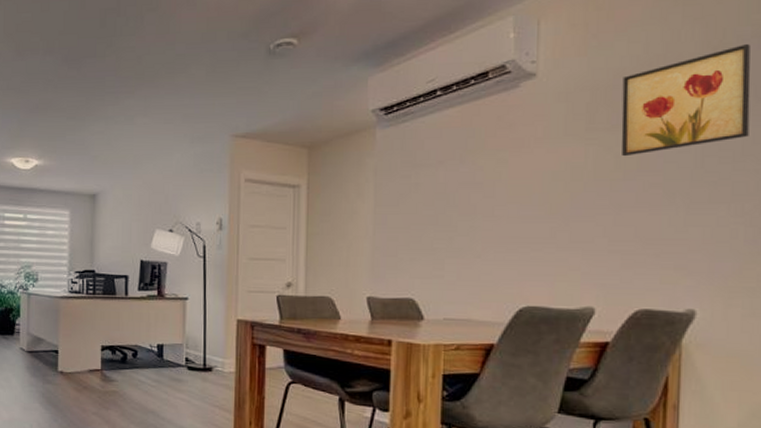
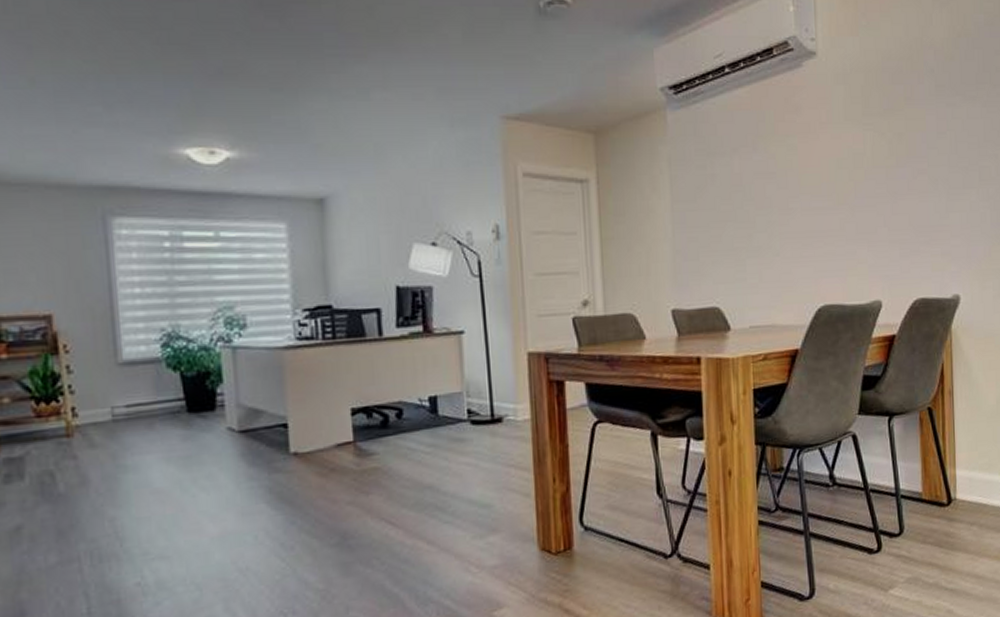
wall art: present [621,44,751,157] -> none [889,32,988,143]

